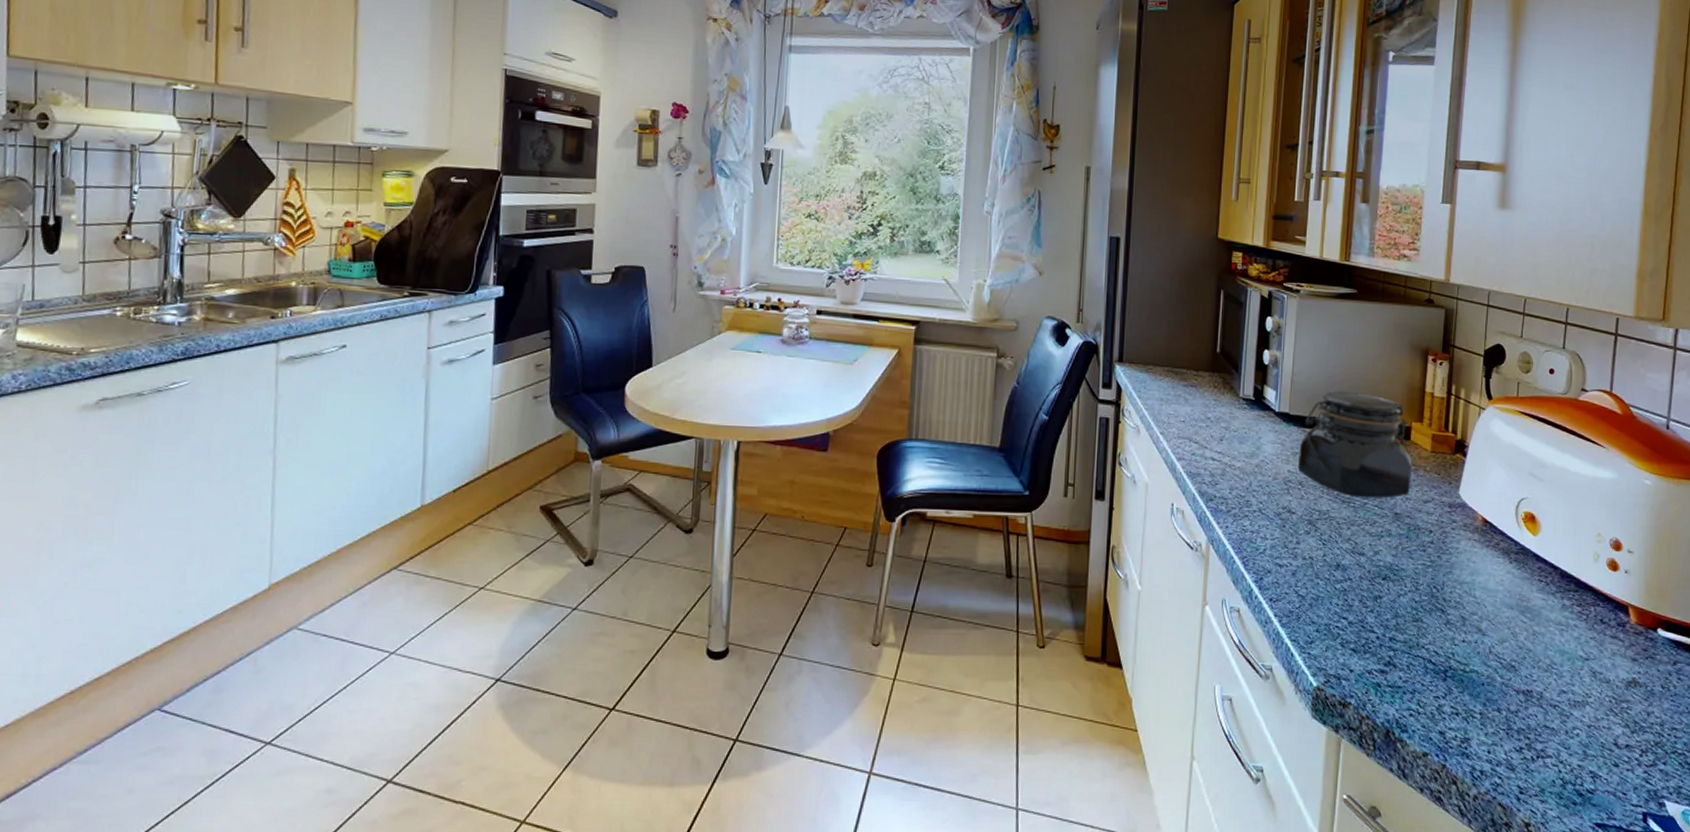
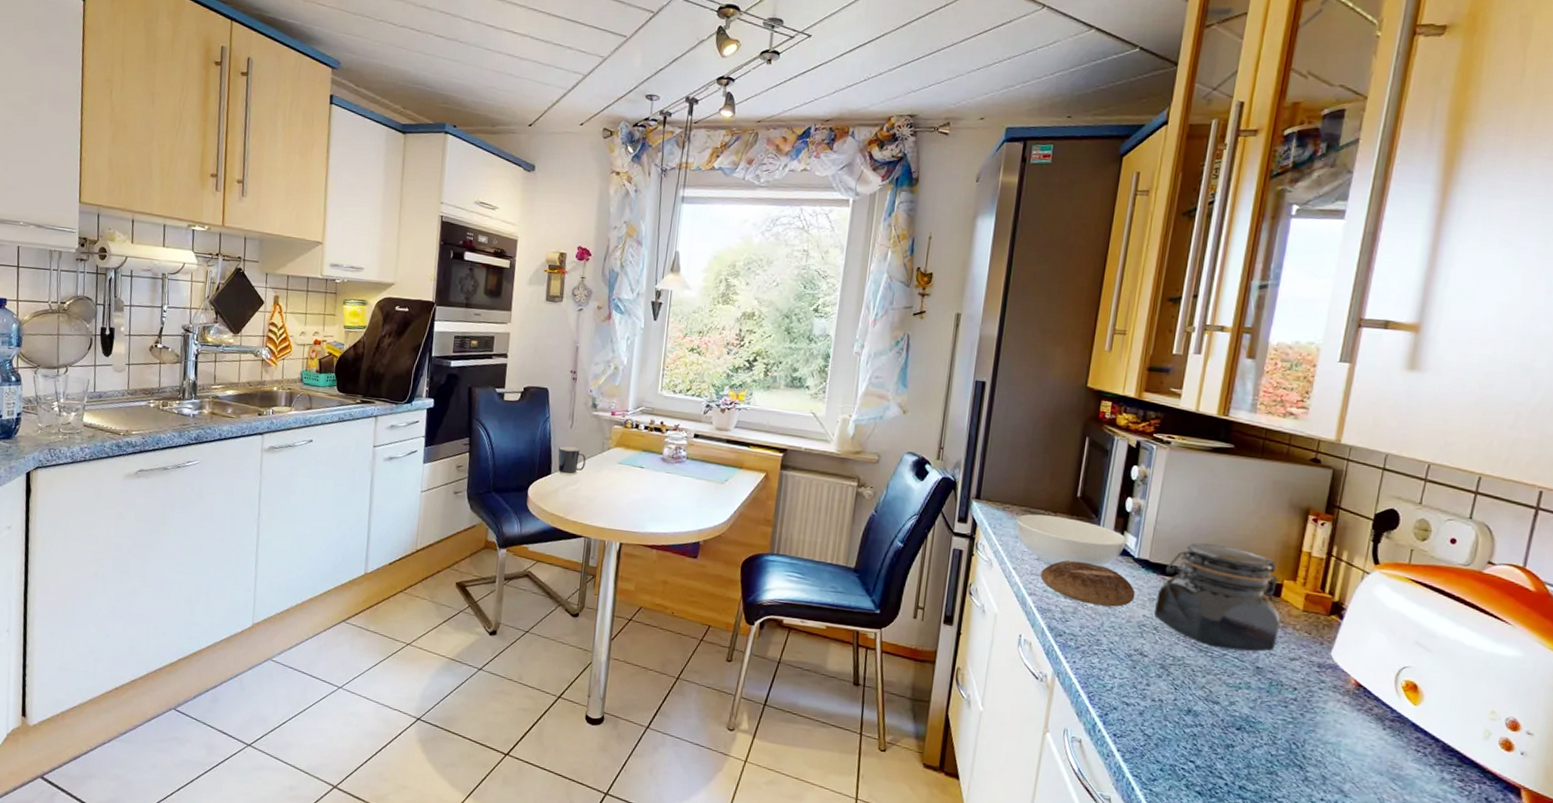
mug: none [659,333,693,367] -> present [558,446,586,476]
bowl: none [1159,374,1268,427] -> present [1015,514,1128,567]
bread: none [1187,419,1279,465] -> present [1040,560,1136,607]

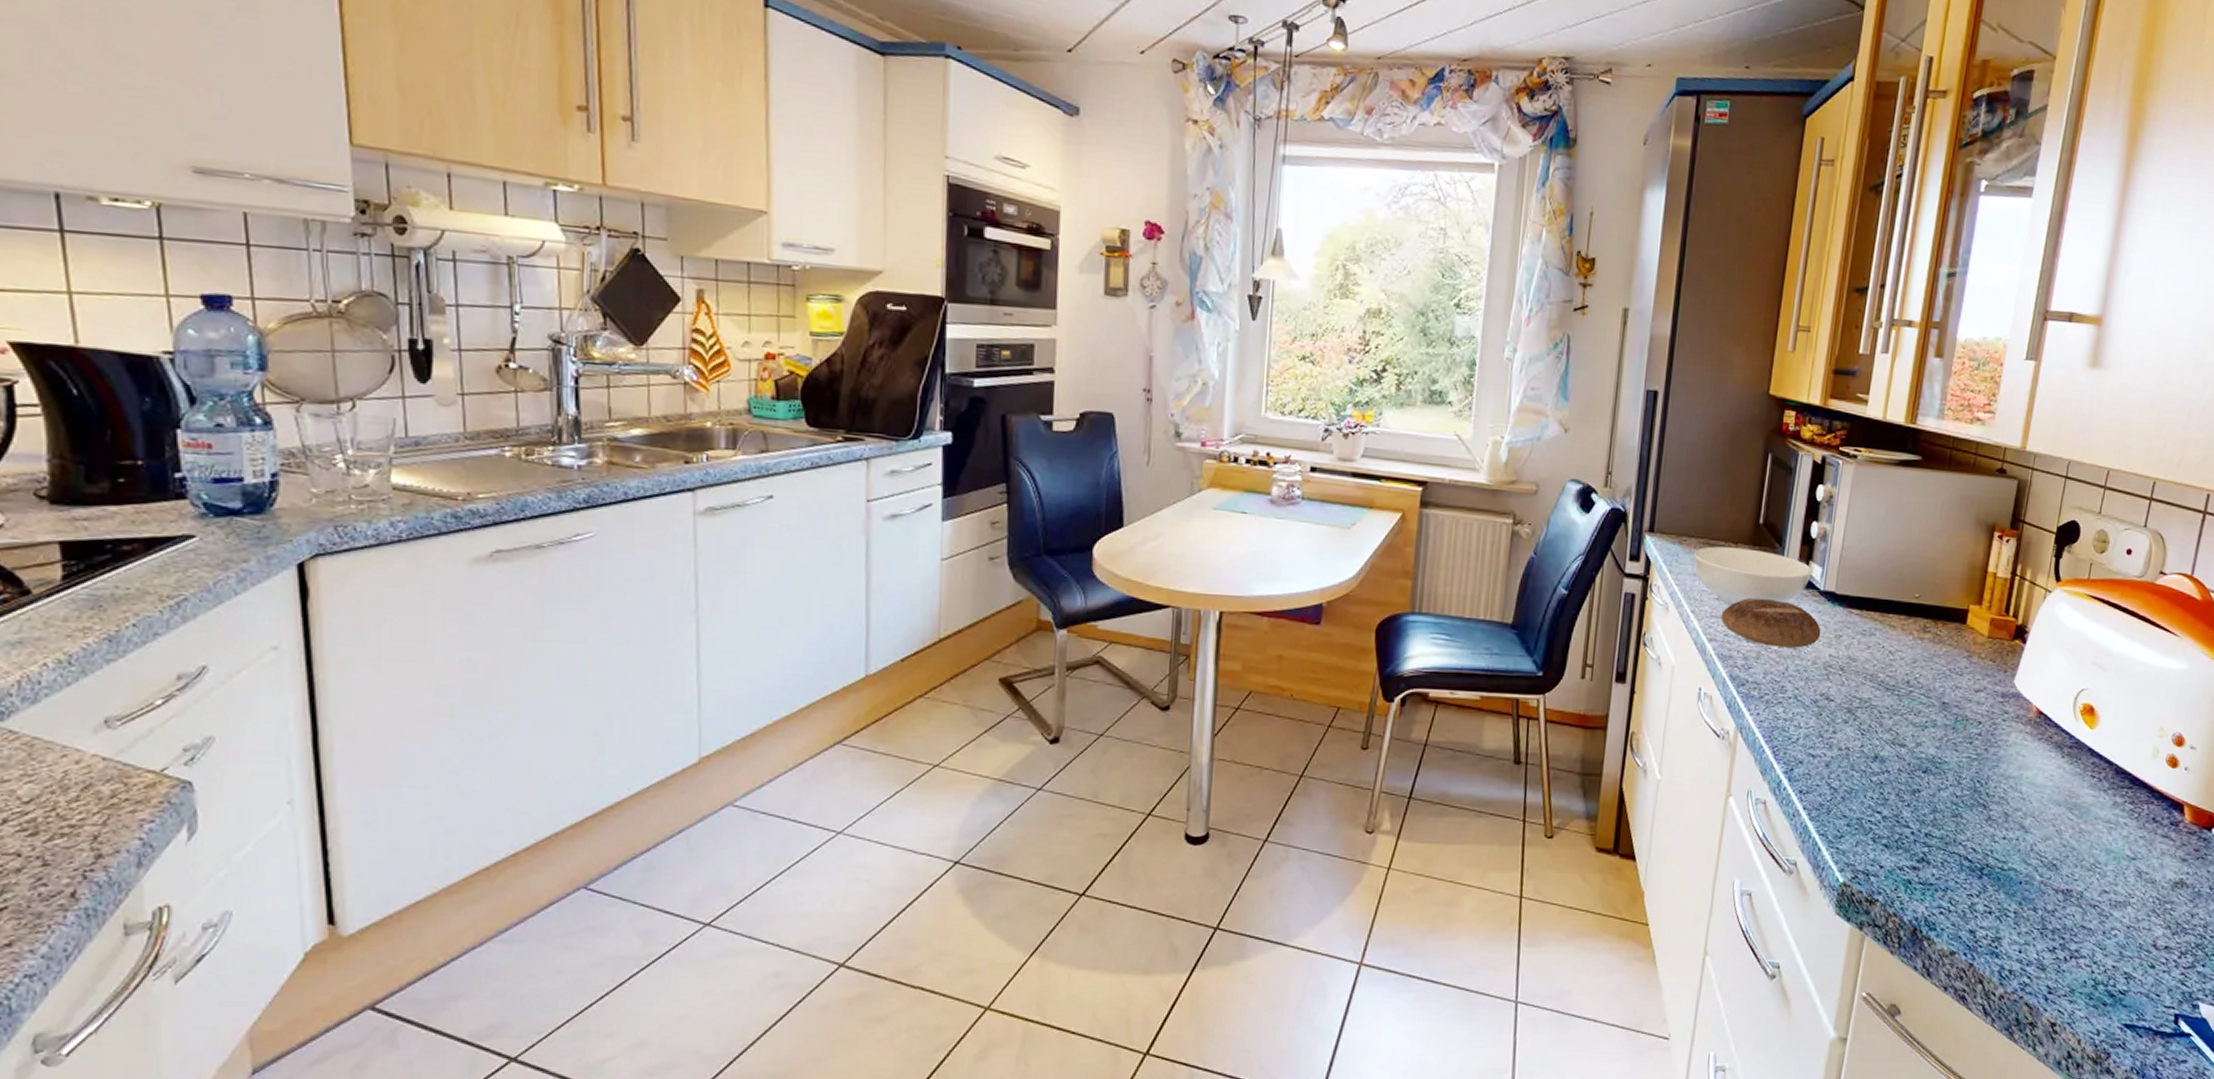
mug: present [558,446,586,476] -> none [1131,489,1170,528]
jar: present [1153,542,1281,652] -> none [1839,568,1966,687]

